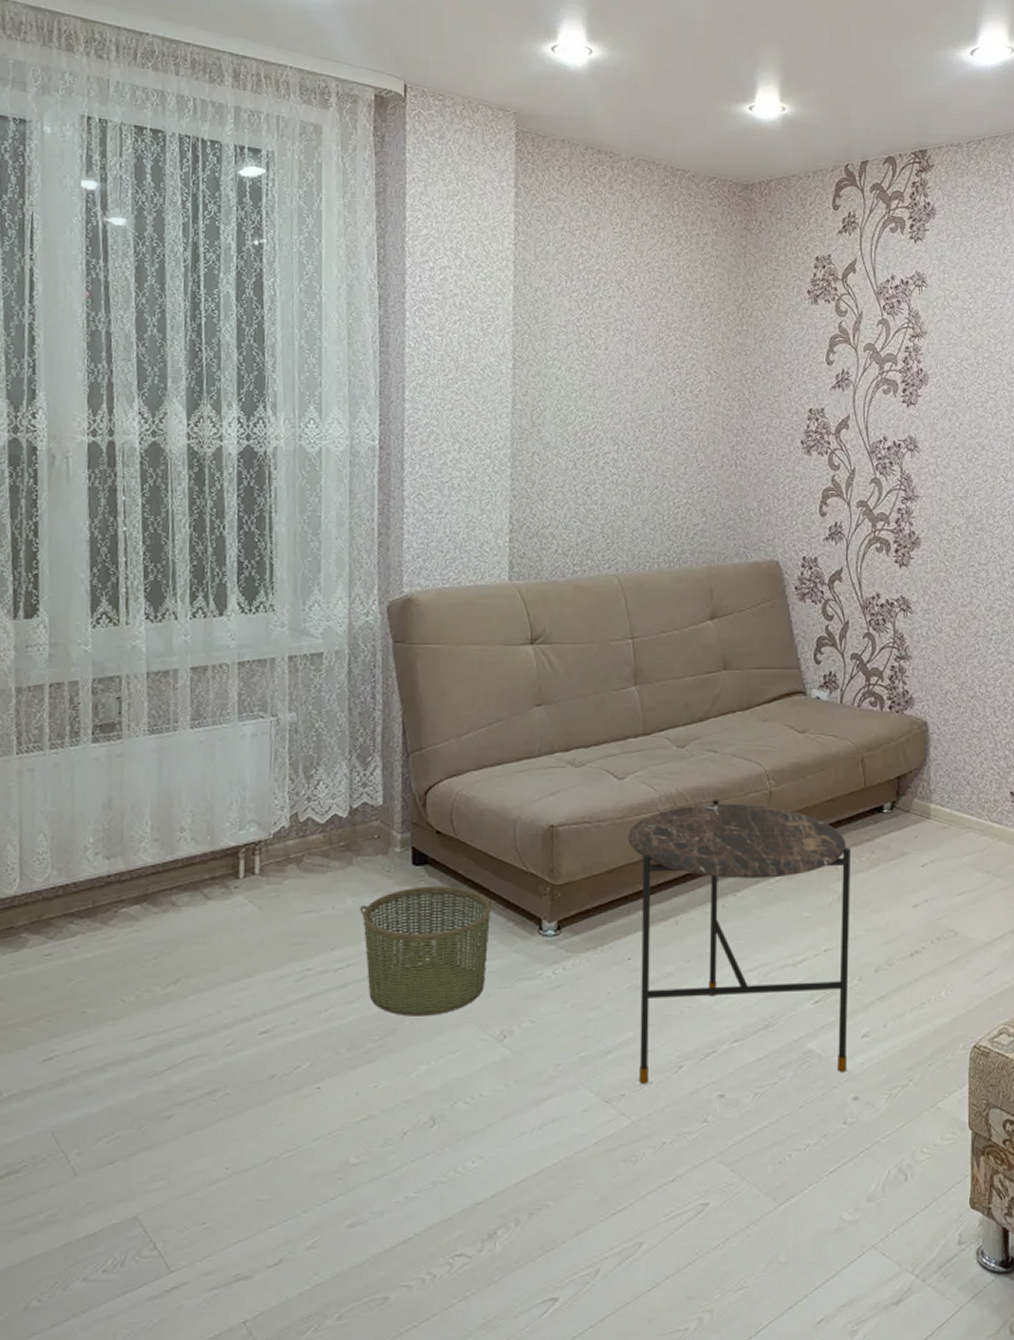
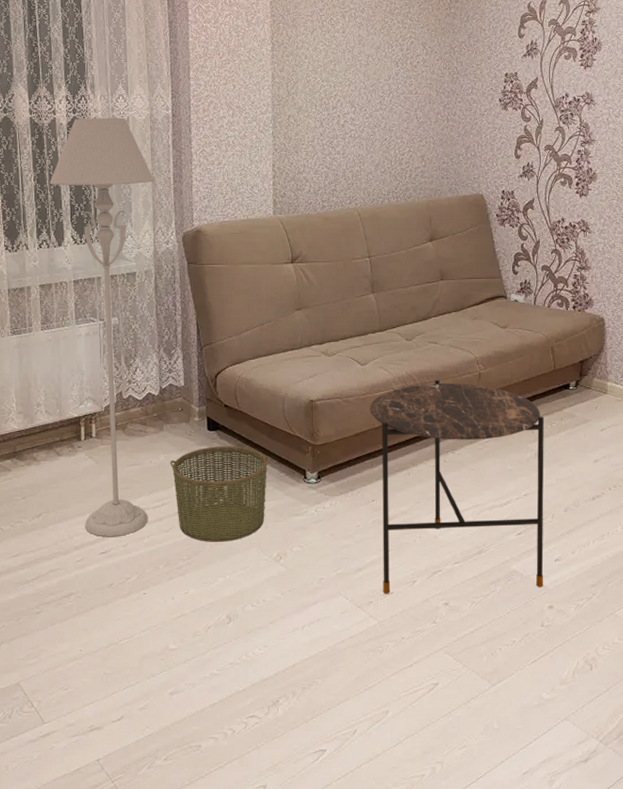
floor lamp: none [210,447,353,1011] -> present [49,118,154,537]

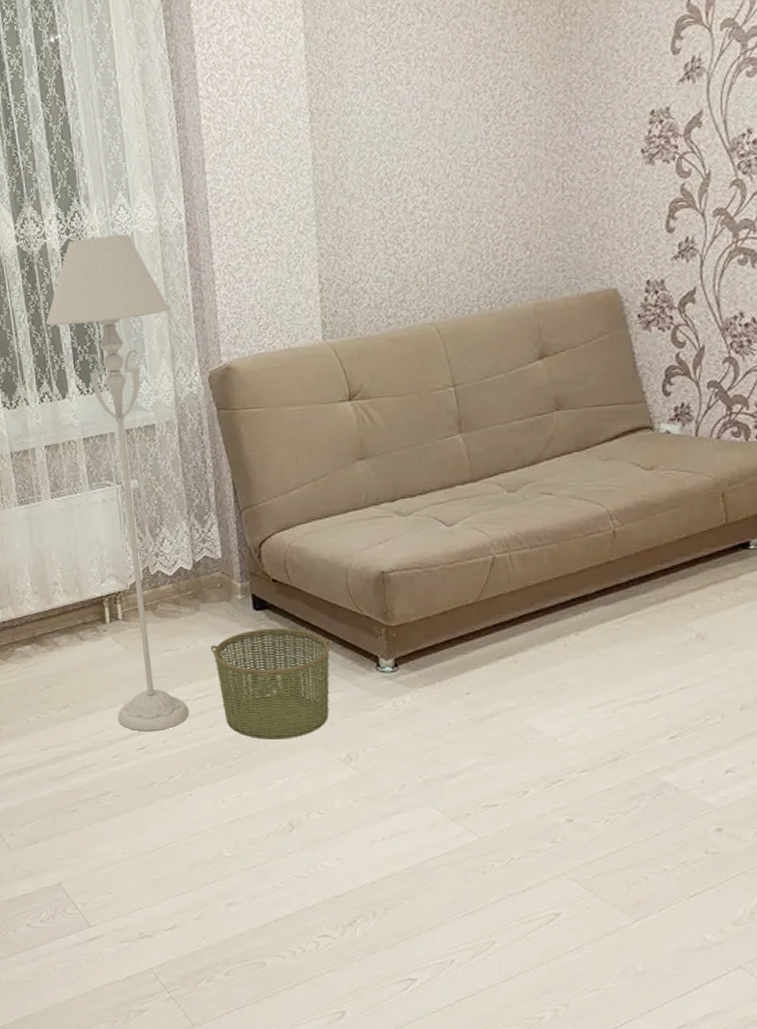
side table: present [370,379,545,594] -> none [460,541,711,806]

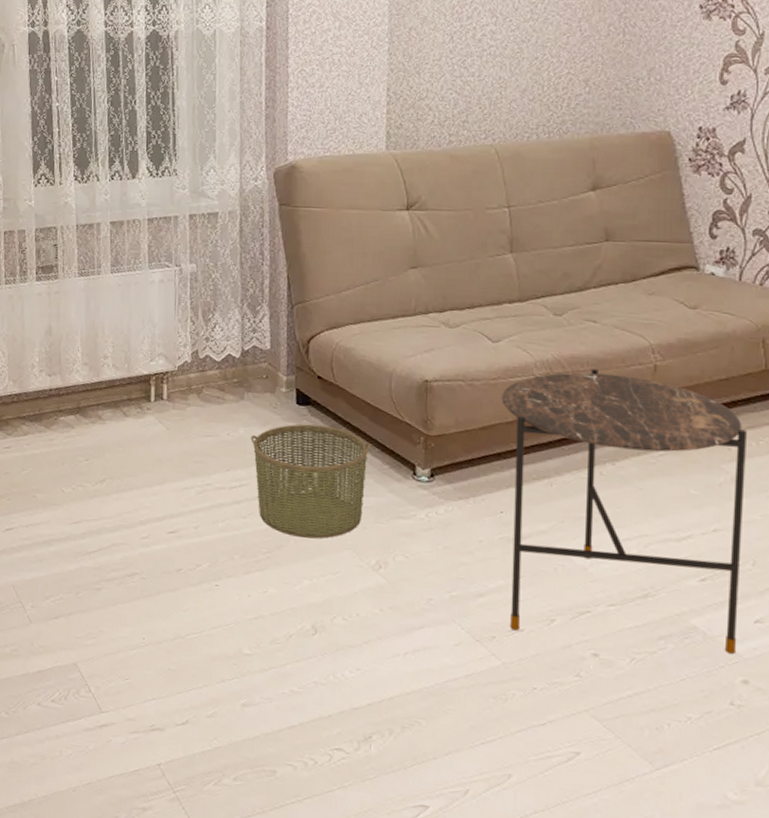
floor lamp: present [46,234,189,732] -> none [124,31,243,516]
side table: none [460,541,711,806] -> present [501,368,748,654]

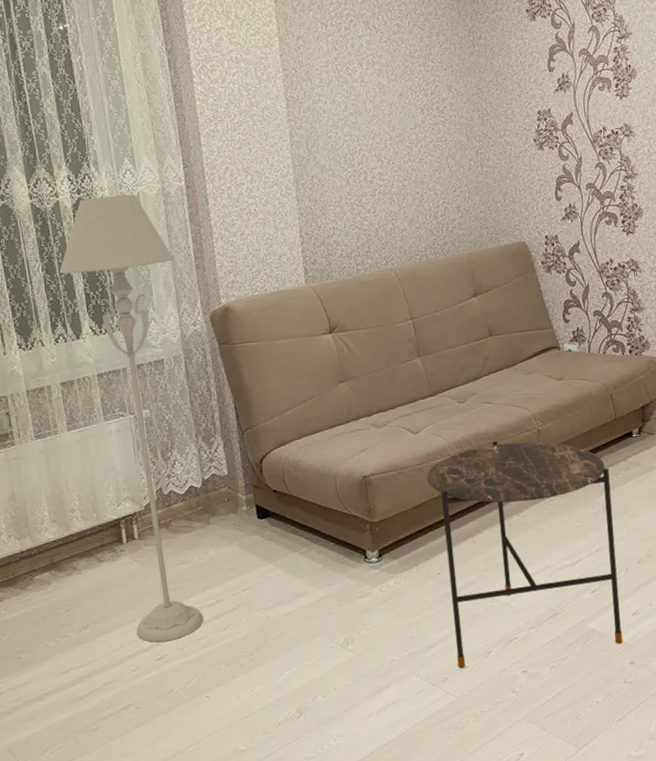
floor lamp: none [124,31,243,516] -> present [59,195,204,643]
basket: present [251,424,372,539] -> none [221,532,327,636]

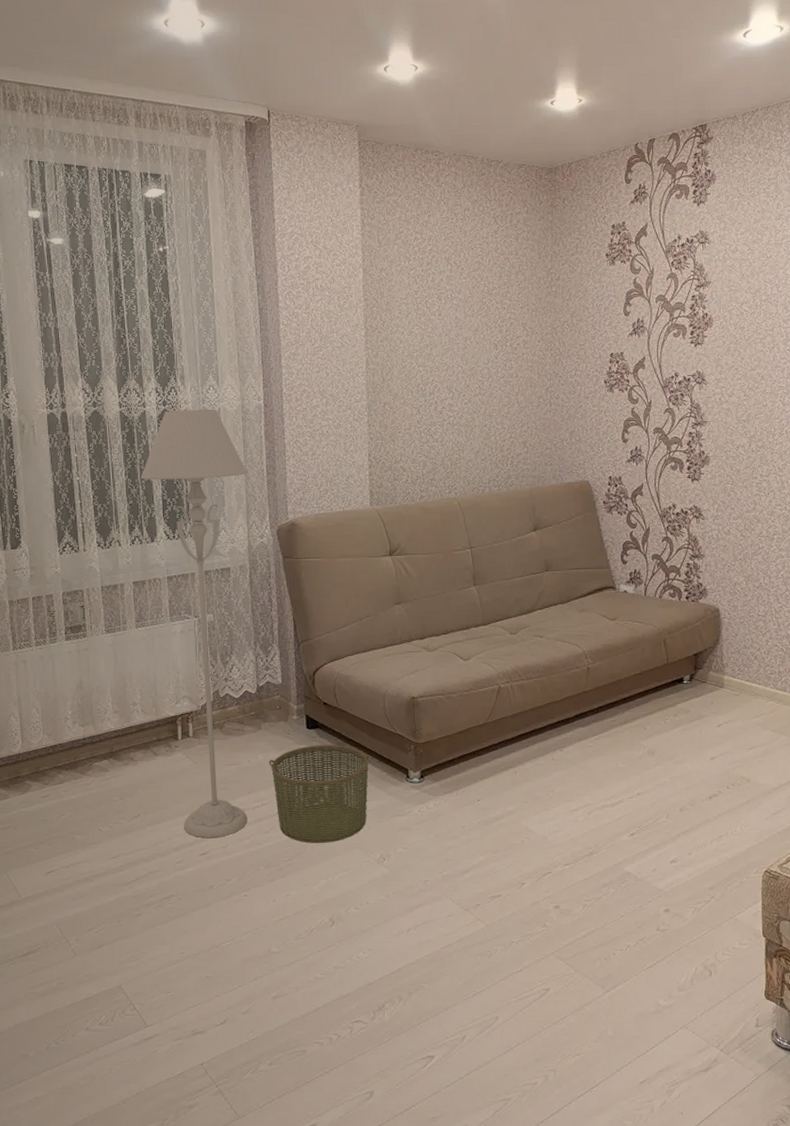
basket: none [221,532,327,636] -> present [269,744,372,843]
side table: present [426,440,623,669] -> none [473,674,659,897]

